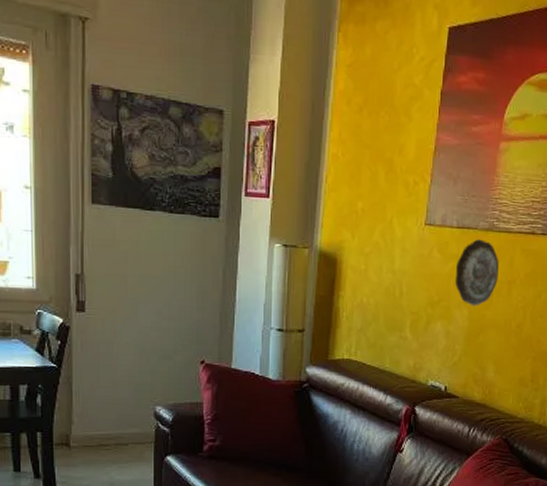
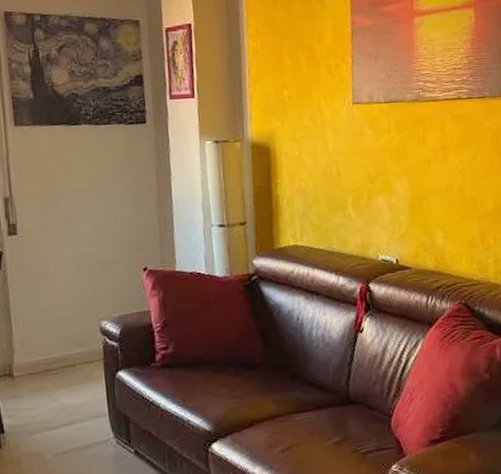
decorative plate: present [455,239,499,306] -> none [389,111,433,176]

